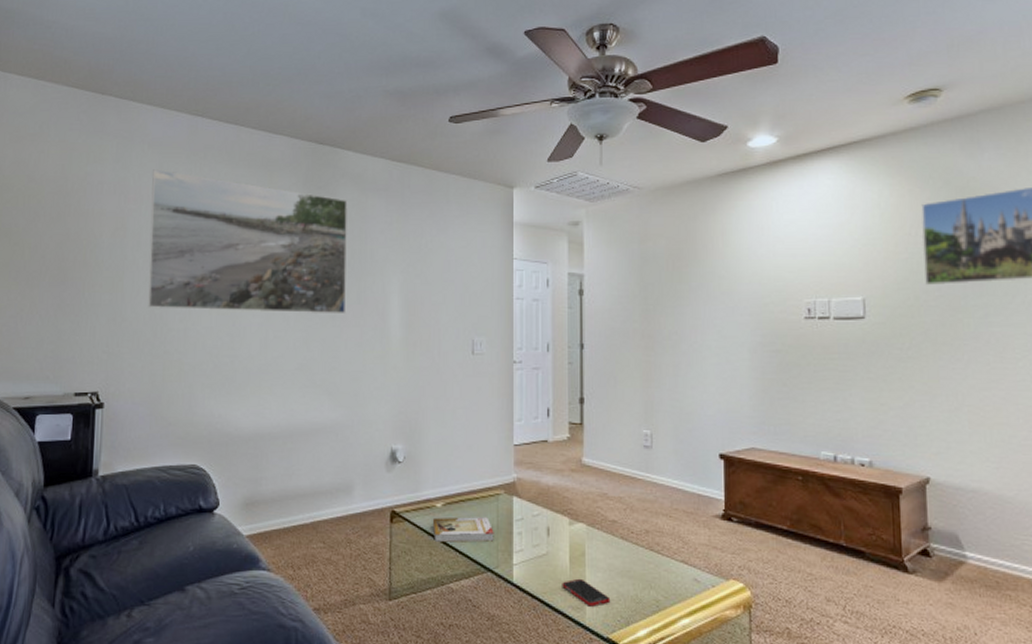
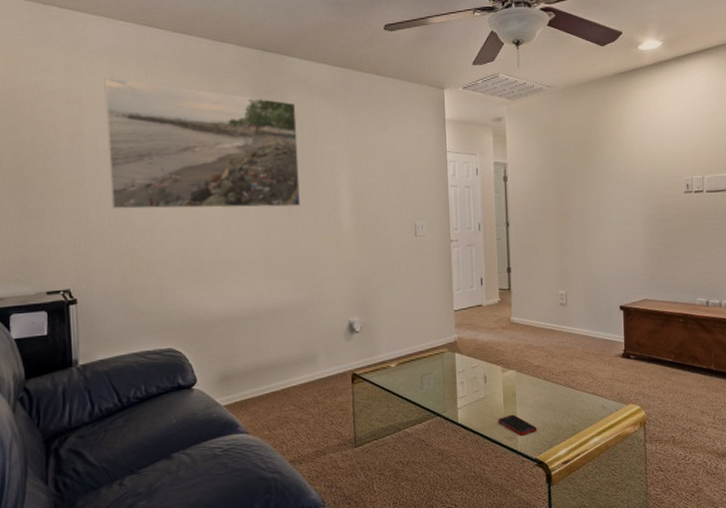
book: present [432,517,494,543] -> none [388,372,441,396]

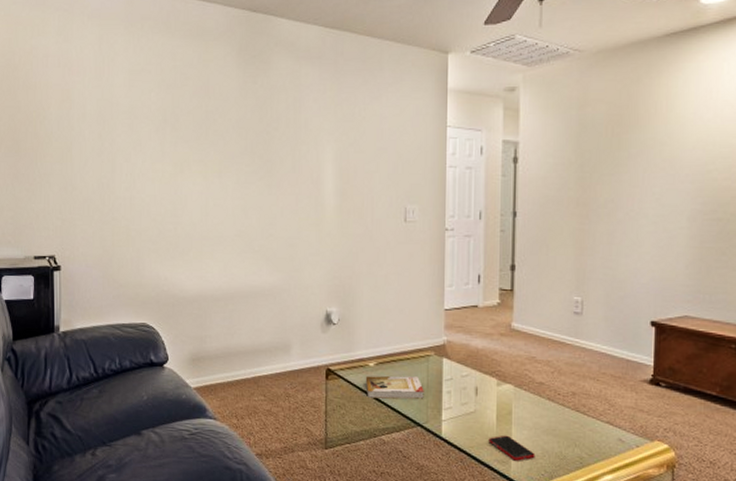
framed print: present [104,77,300,209] -> none [93,41,281,183]
book: none [388,372,441,396] -> present [365,375,424,399]

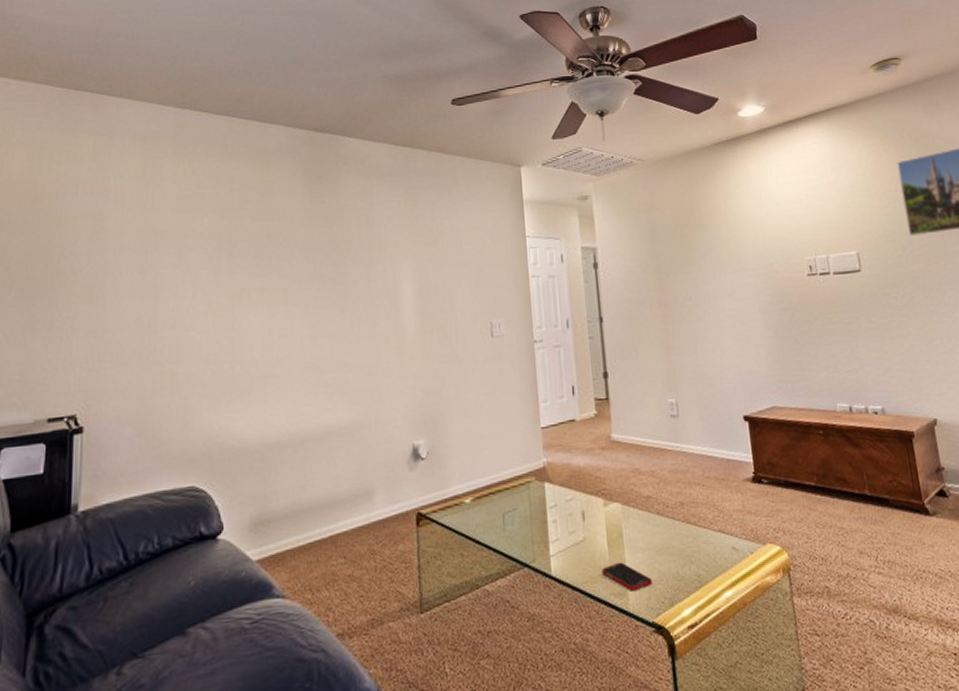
book: present [365,375,424,399] -> none [462,508,528,541]

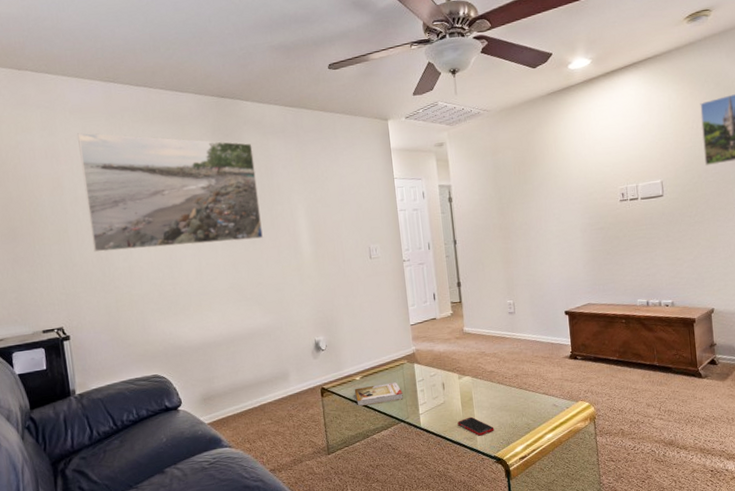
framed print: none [134,166,355,316] -> present [77,132,263,253]
book: none [462,508,528,541] -> present [354,382,403,406]

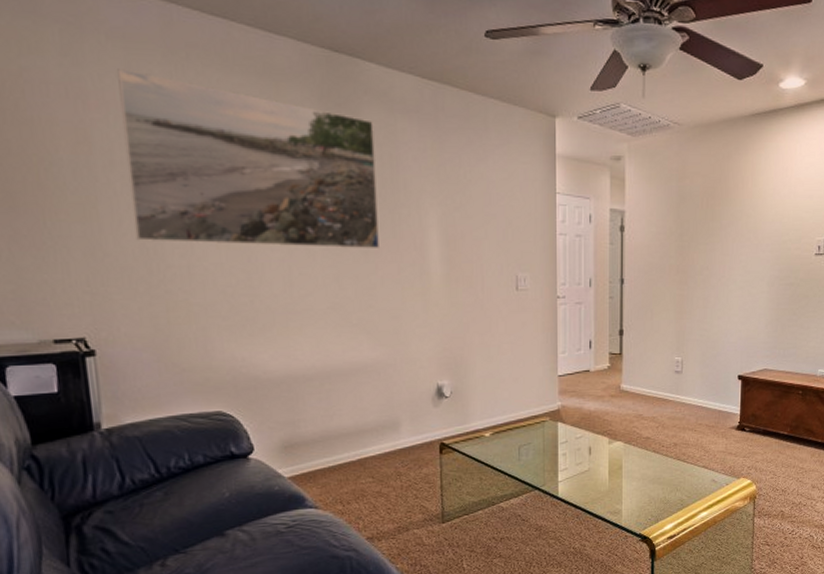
book: present [354,382,403,406] -> none [481,442,541,468]
cell phone: present [457,416,495,436] -> none [602,488,643,510]

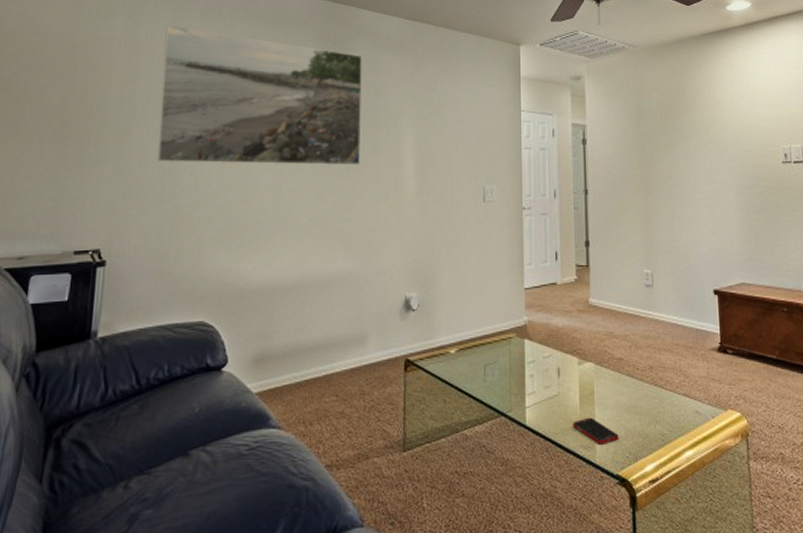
cell phone: none [602,488,643,510] -> present [573,417,619,445]

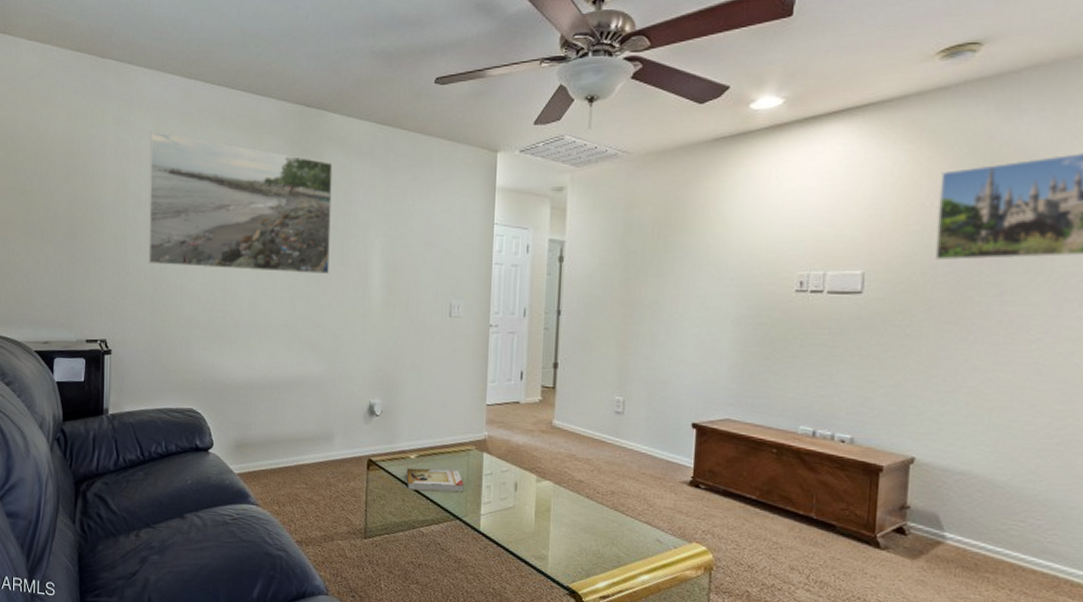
book: none [446,361,507,388] -> present [406,467,464,493]
cell phone: present [573,417,619,445] -> none [526,531,573,558]

